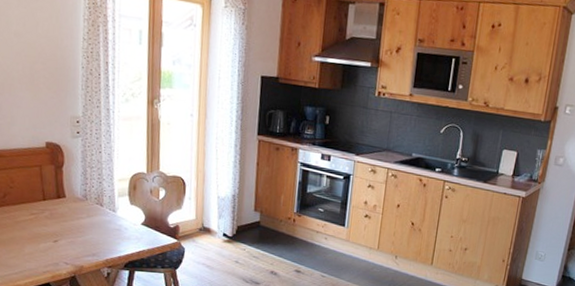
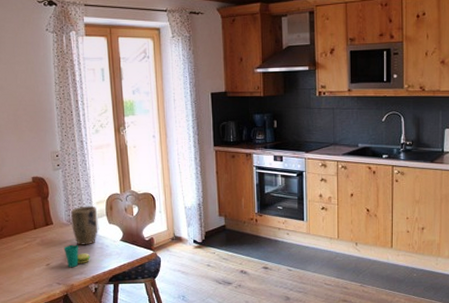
cup: none [75,222,105,248] -> present [63,244,90,268]
plant pot: none [87,182,119,225] -> present [71,205,98,245]

